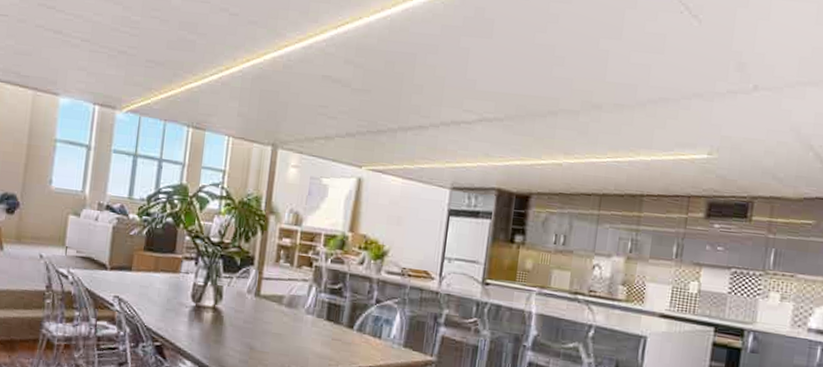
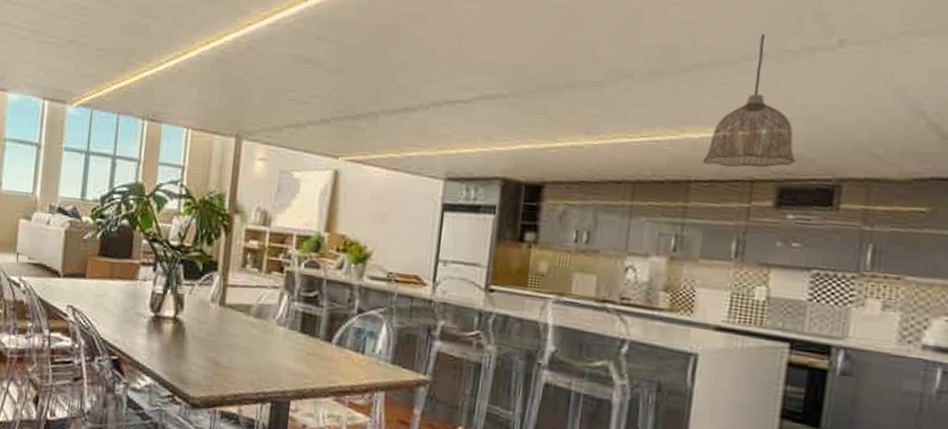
pendant lamp: none [652,78,722,186] -> present [702,34,797,168]

